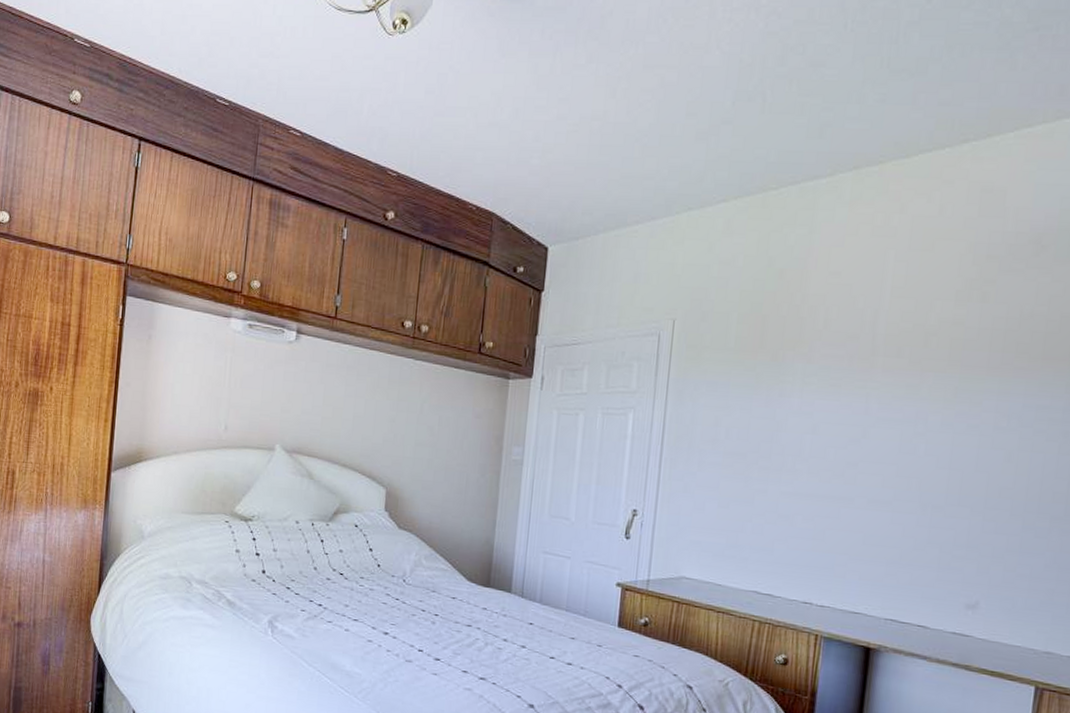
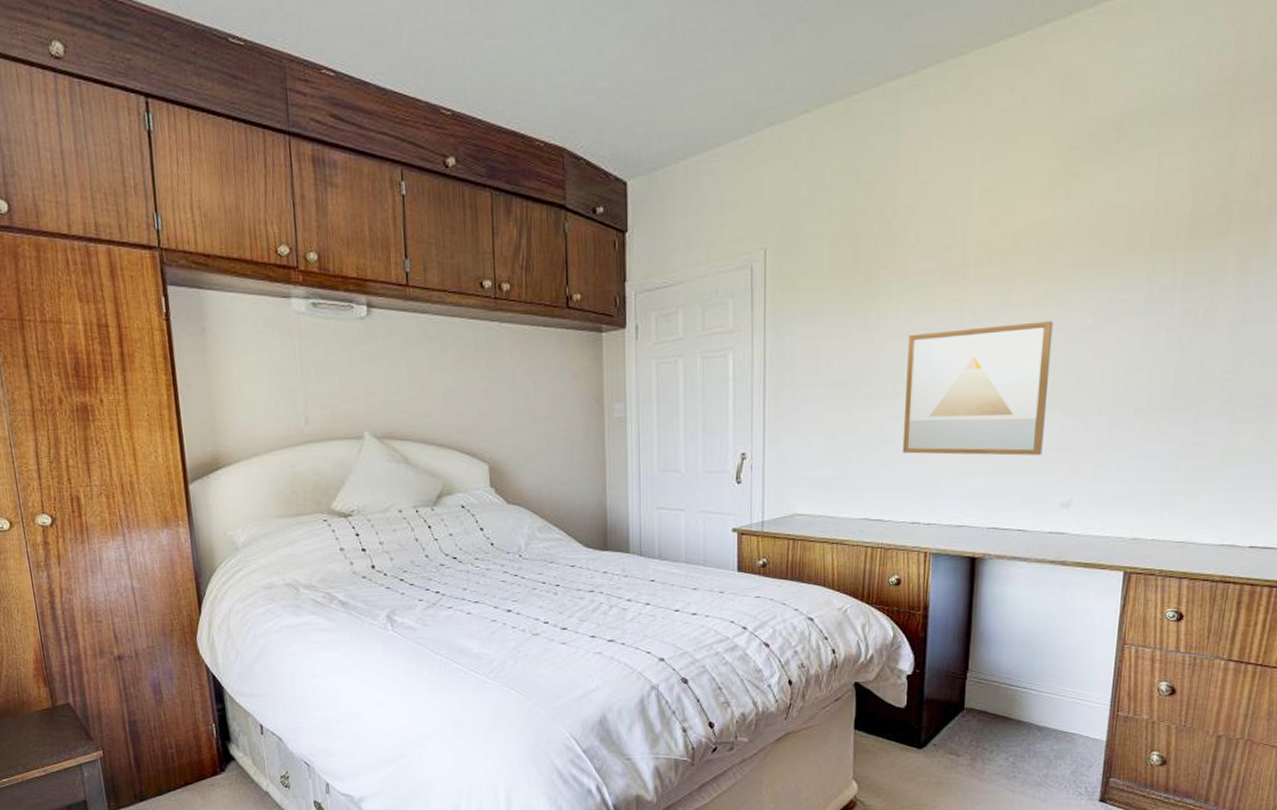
wall art: none [798,415,964,551] -> present [902,321,1054,456]

